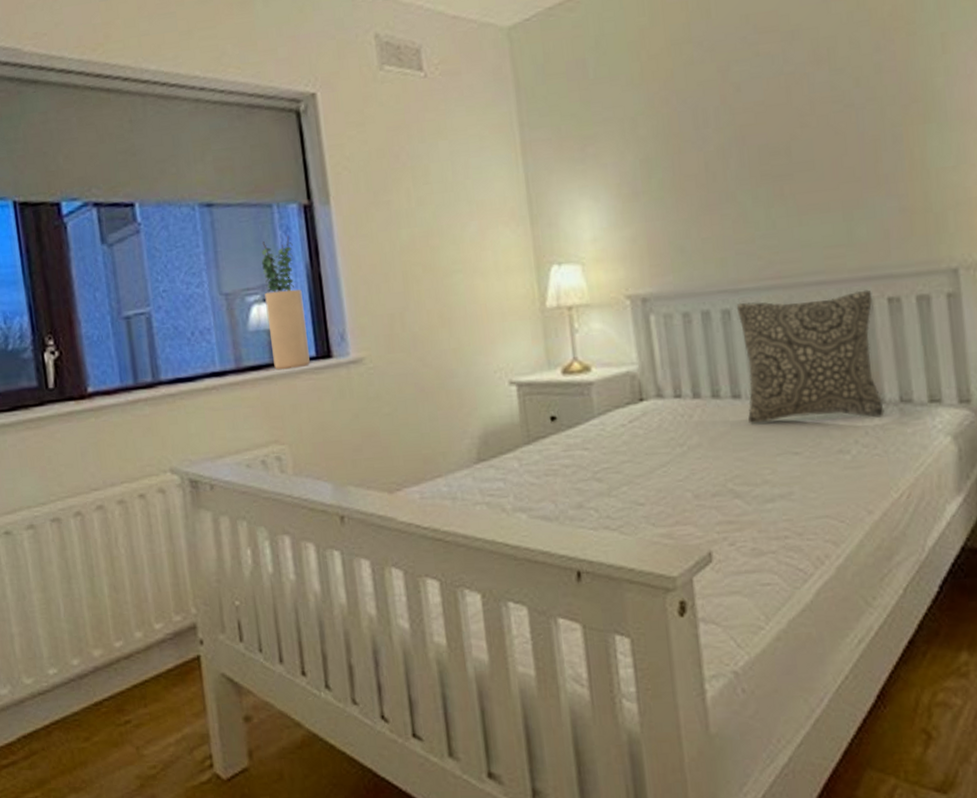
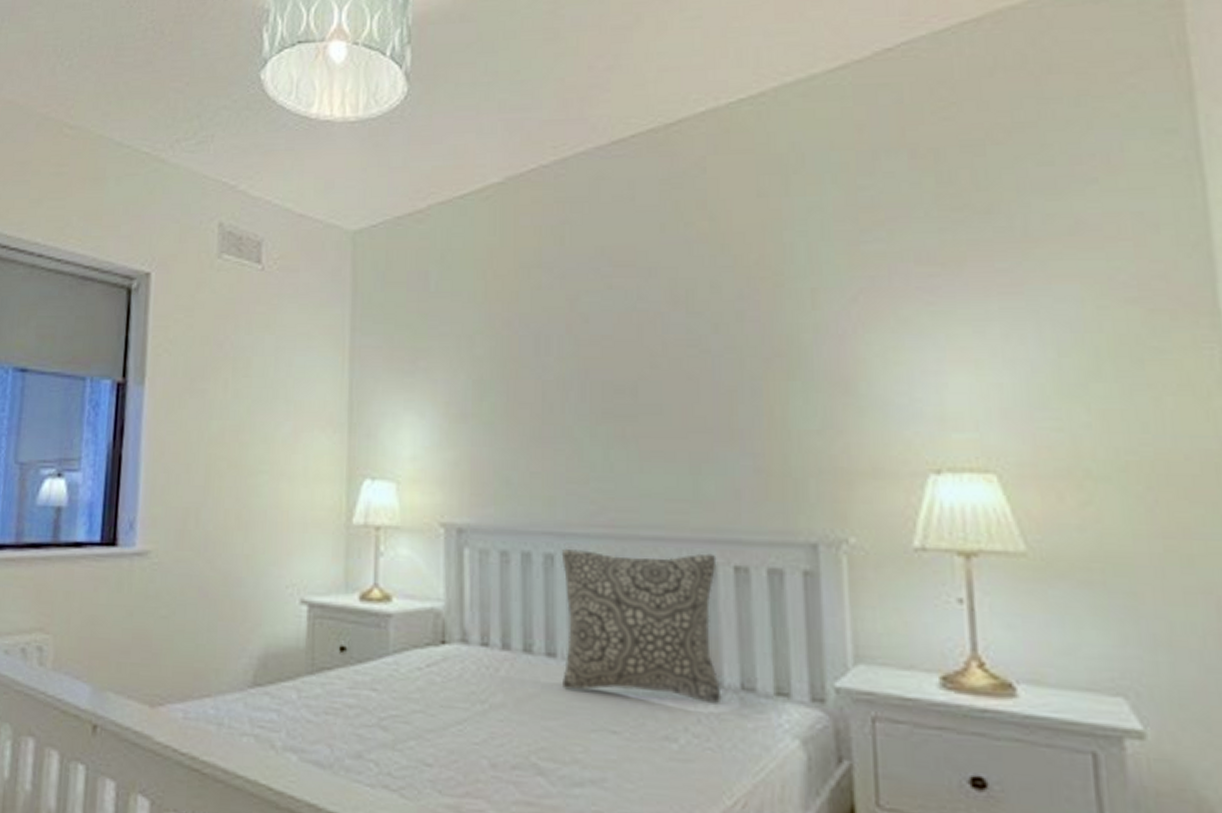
vase: present [261,235,310,371] -> none [55,411,99,553]

